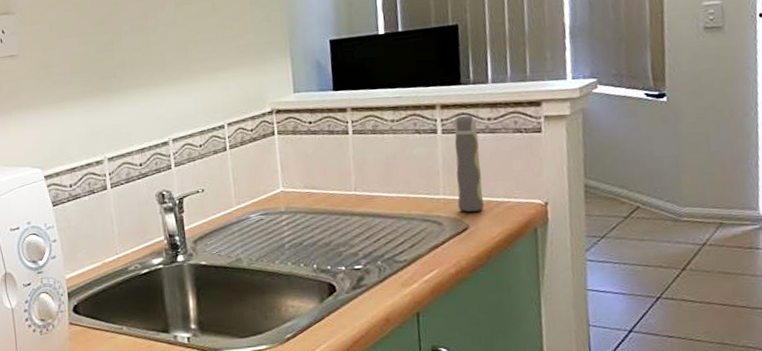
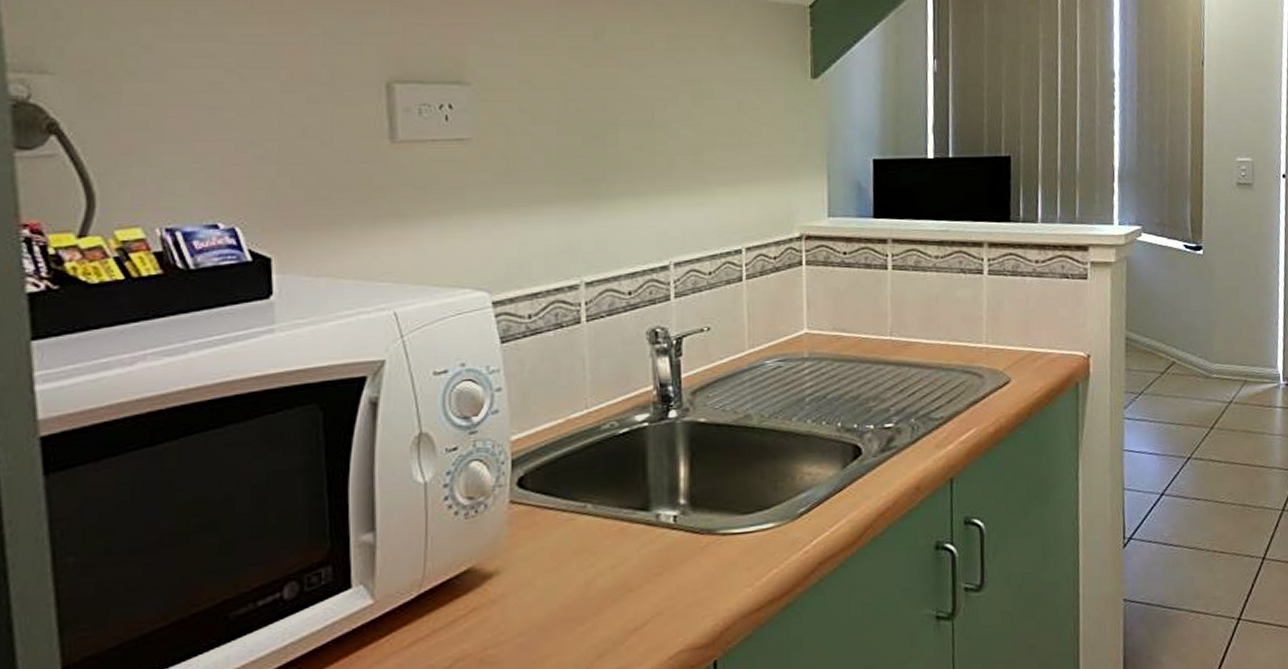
spray bottle: present [454,115,485,212] -> none [1000,255,1028,364]

